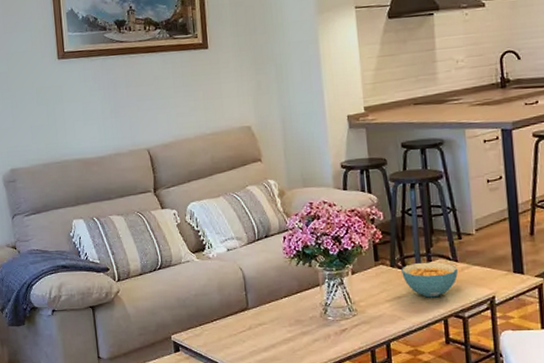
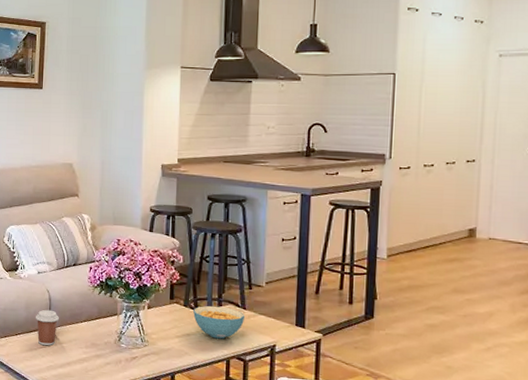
coffee cup: none [231,289,257,330] -> present [36,309,59,346]

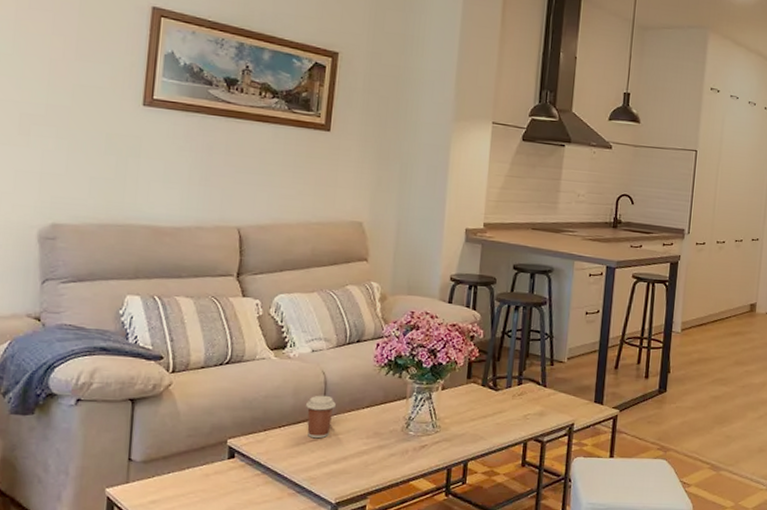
cereal bowl: present [193,305,244,339] -> none [491,384,545,420]

